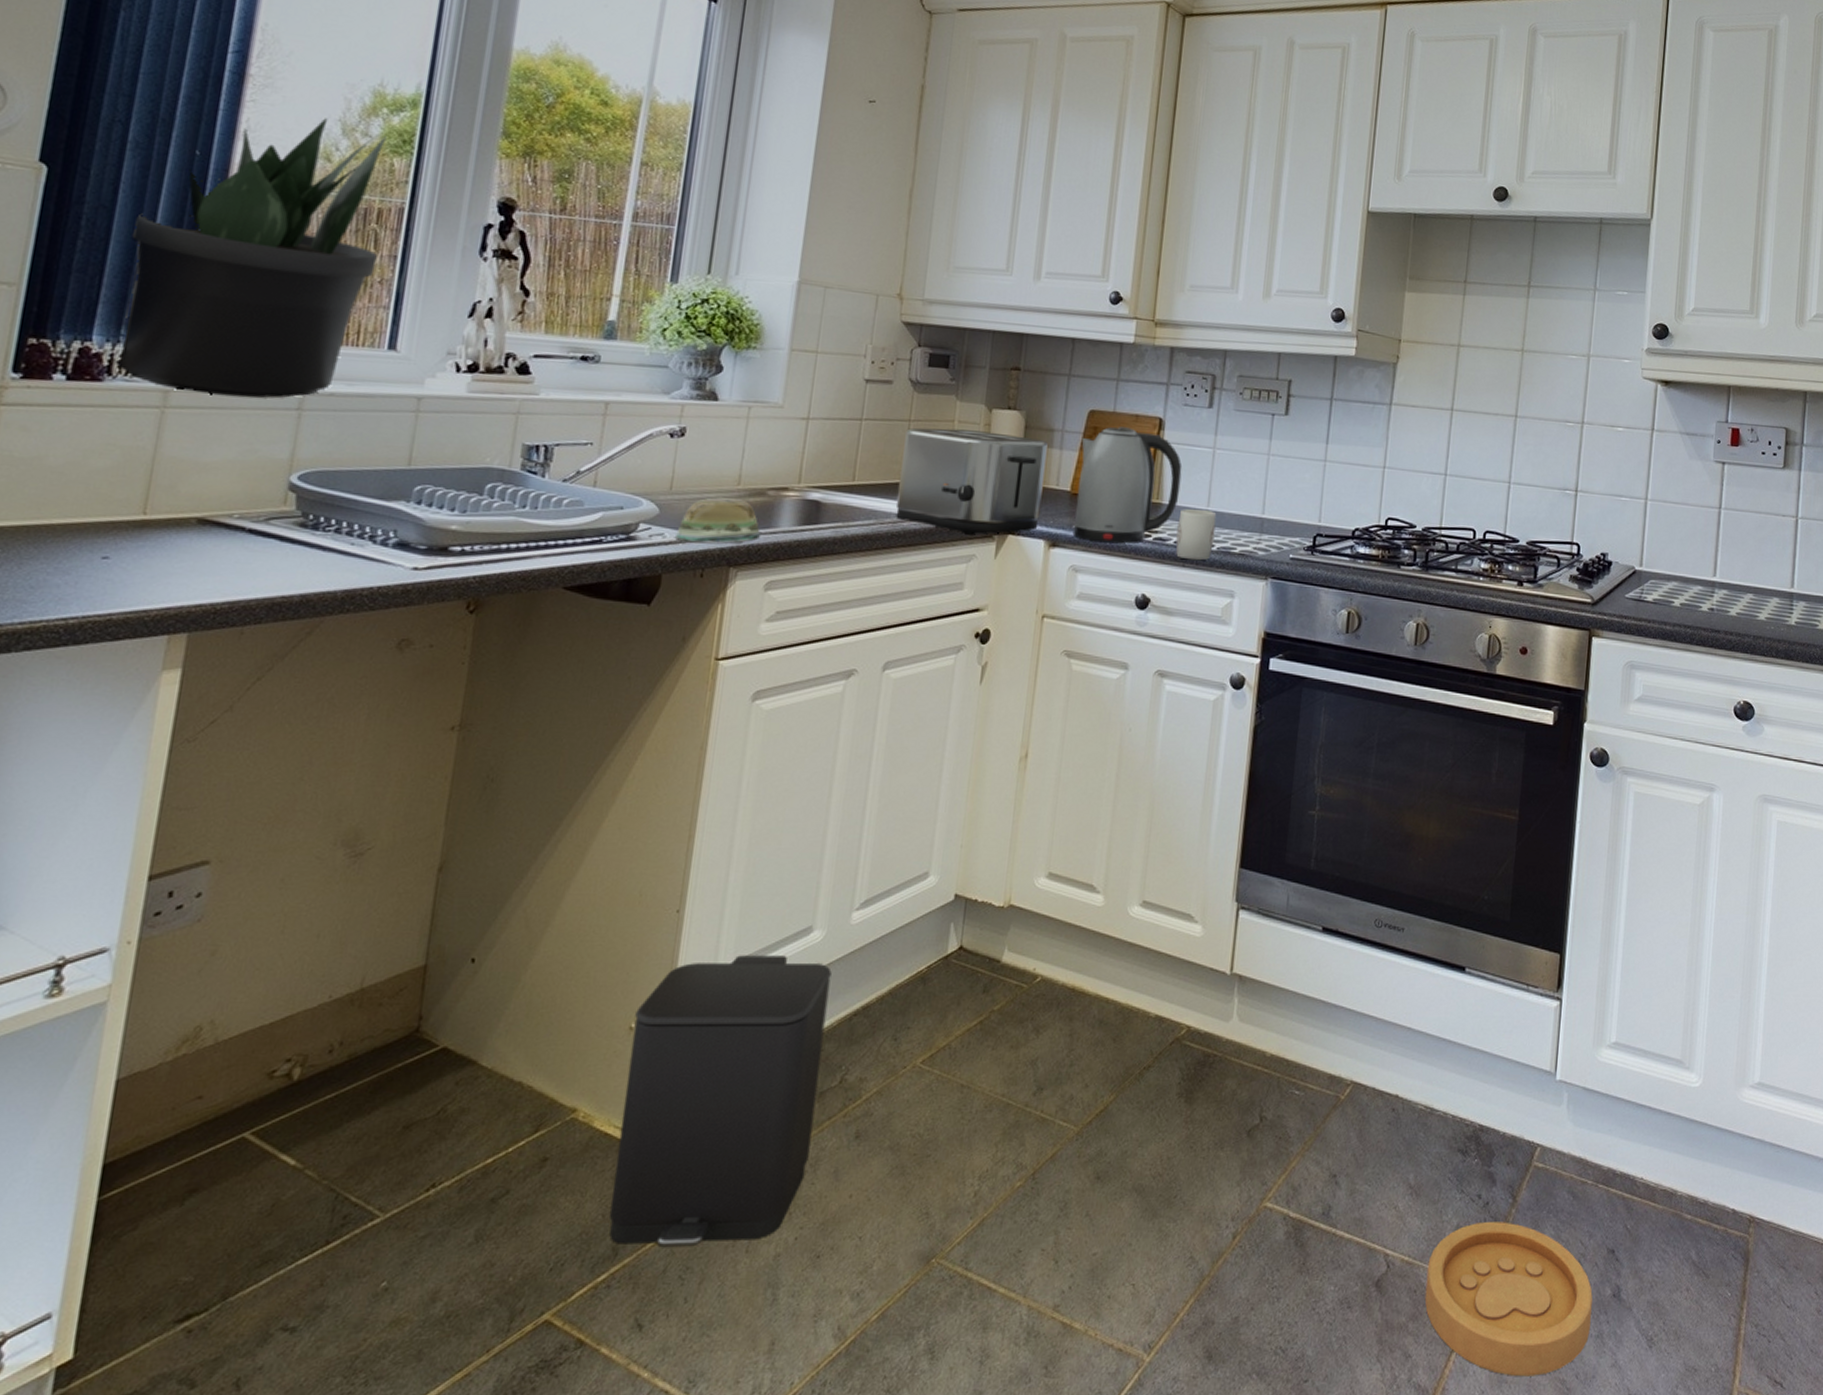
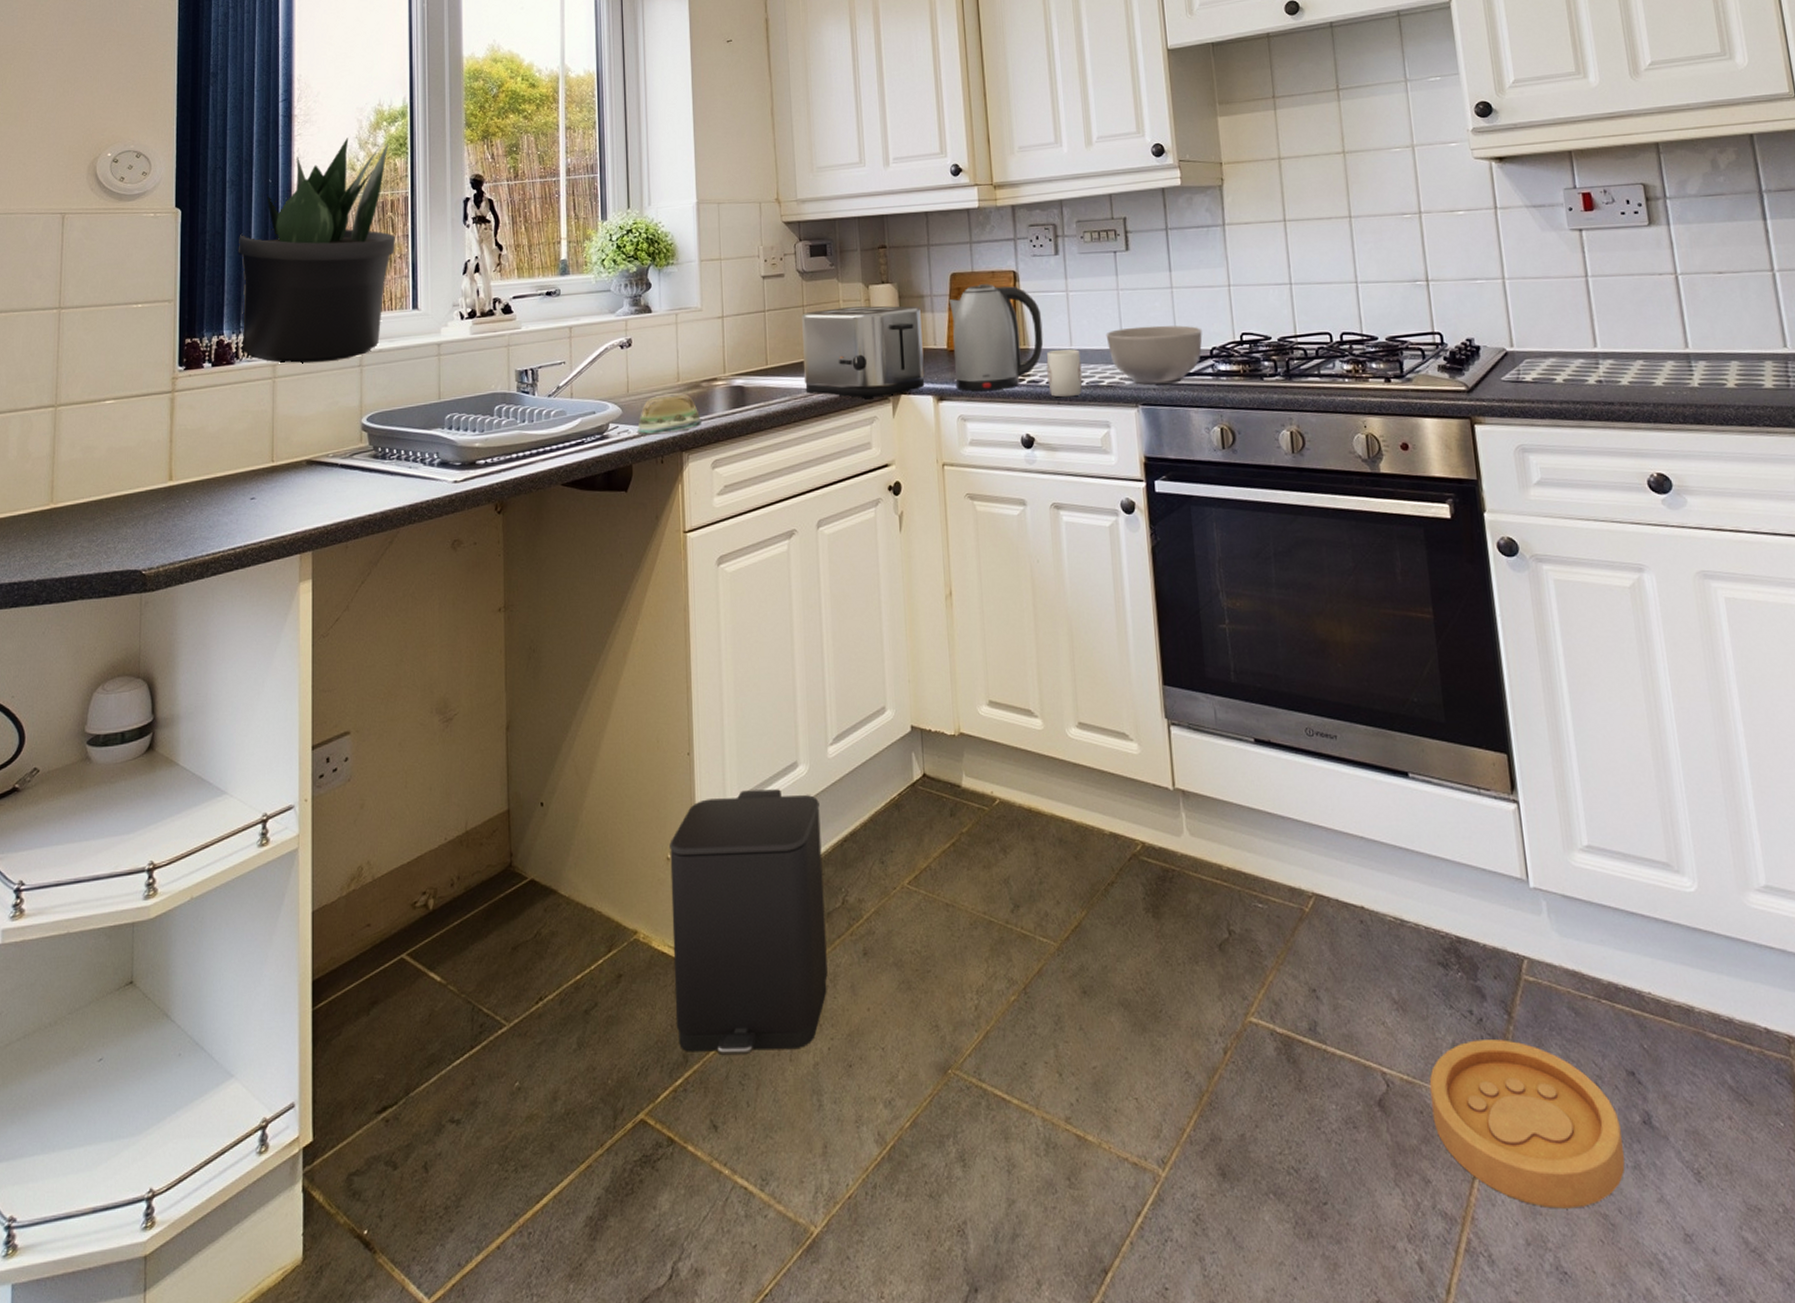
bowl: none [1247,496,1348,561] -> present [1105,325,1203,386]

